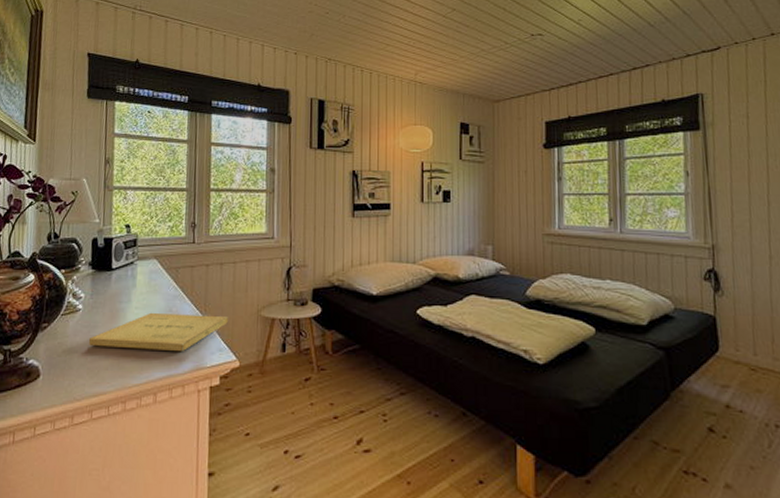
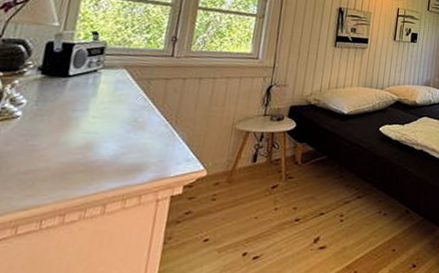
book: present [89,312,228,351] -> none [25,122,200,161]

